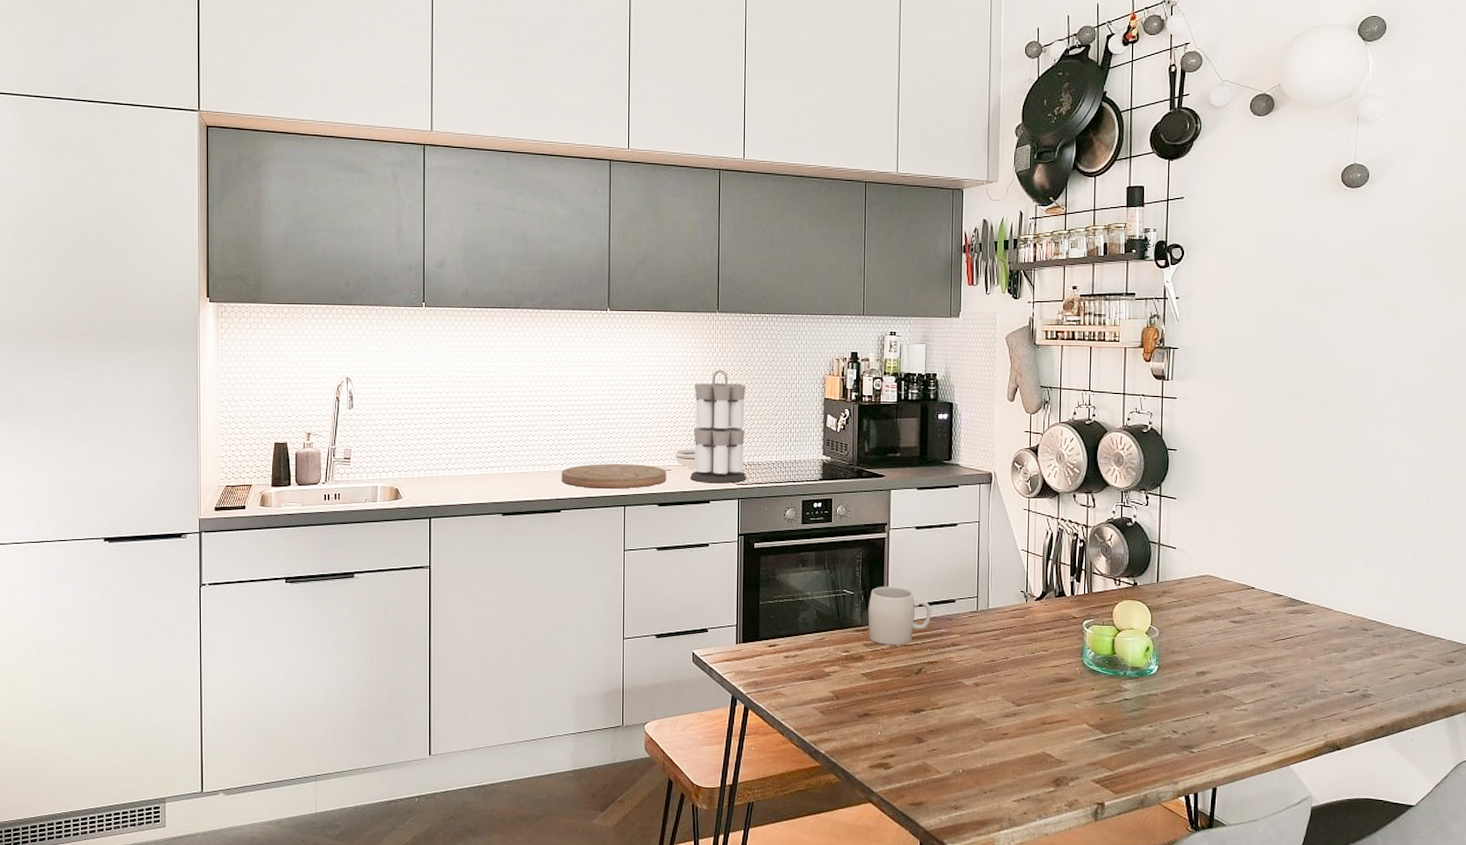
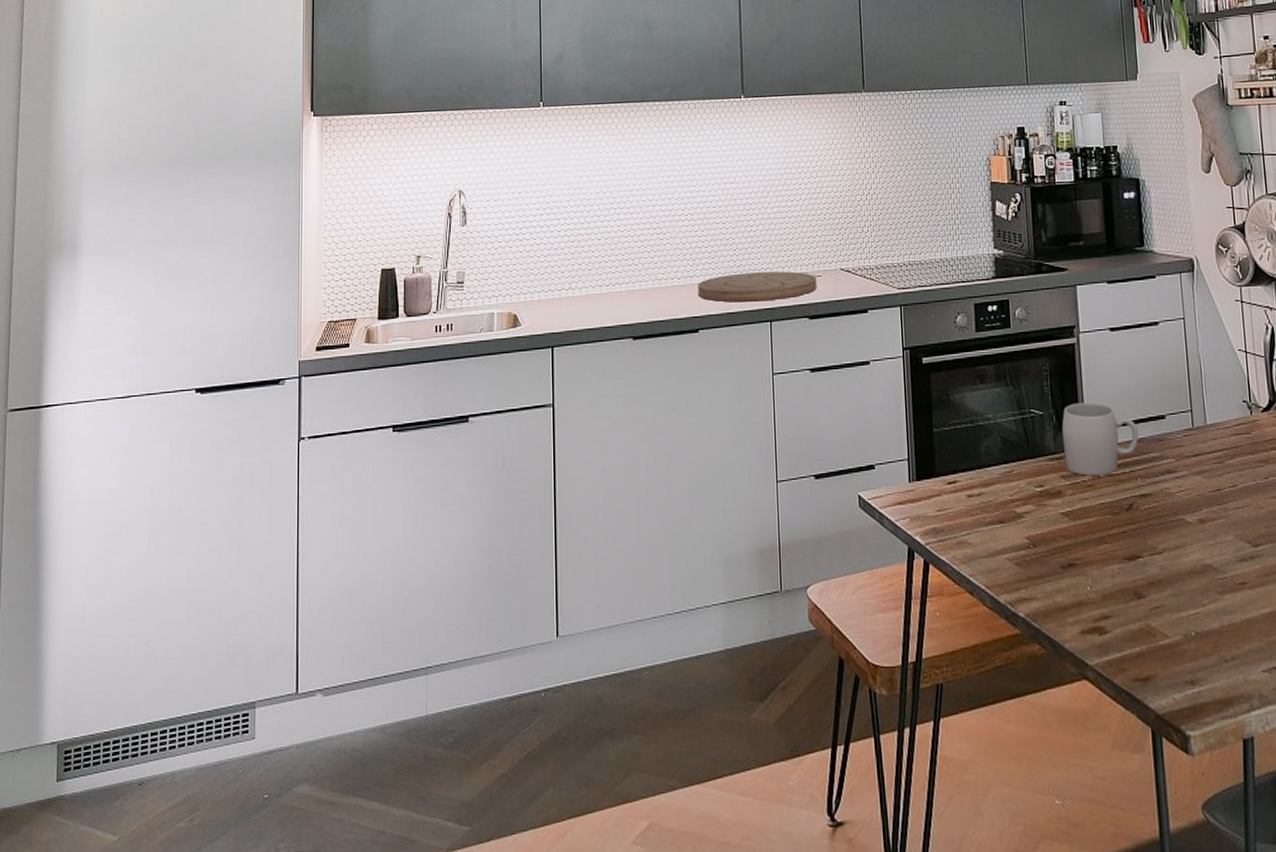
bowl: present [674,448,696,470] -> none [824,249,849,274]
spice rack: present [689,369,747,484] -> none [842,156,908,289]

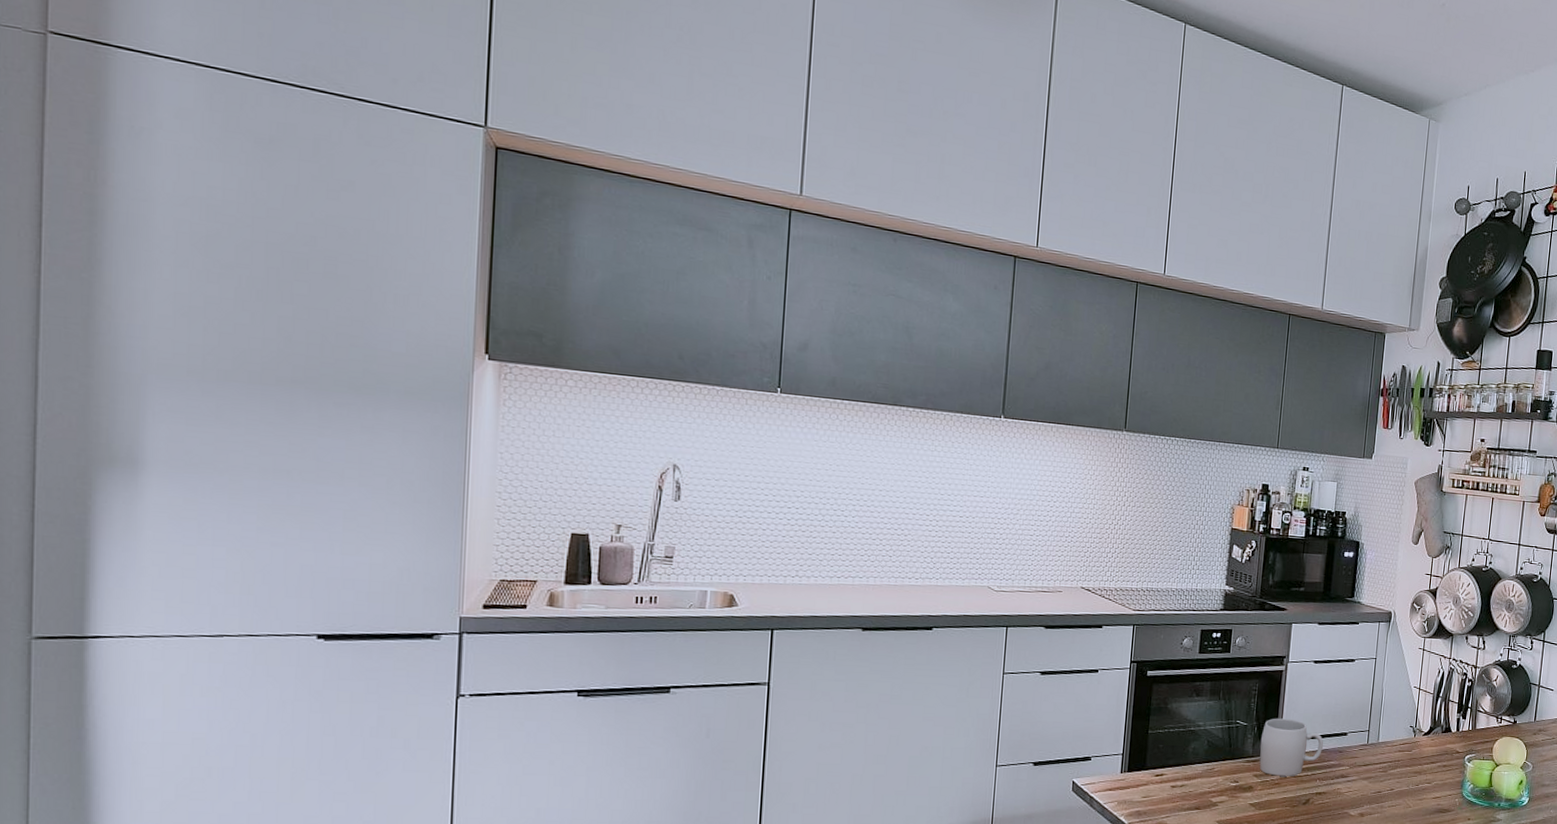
cutting board: present [698,271,817,302] -> none [935,580,1057,609]

